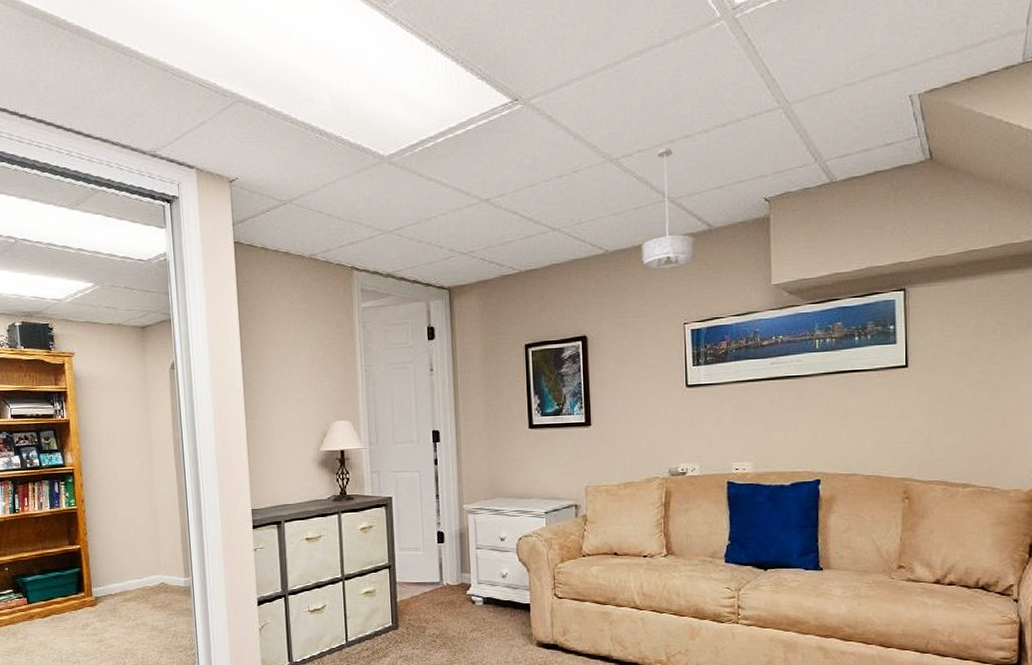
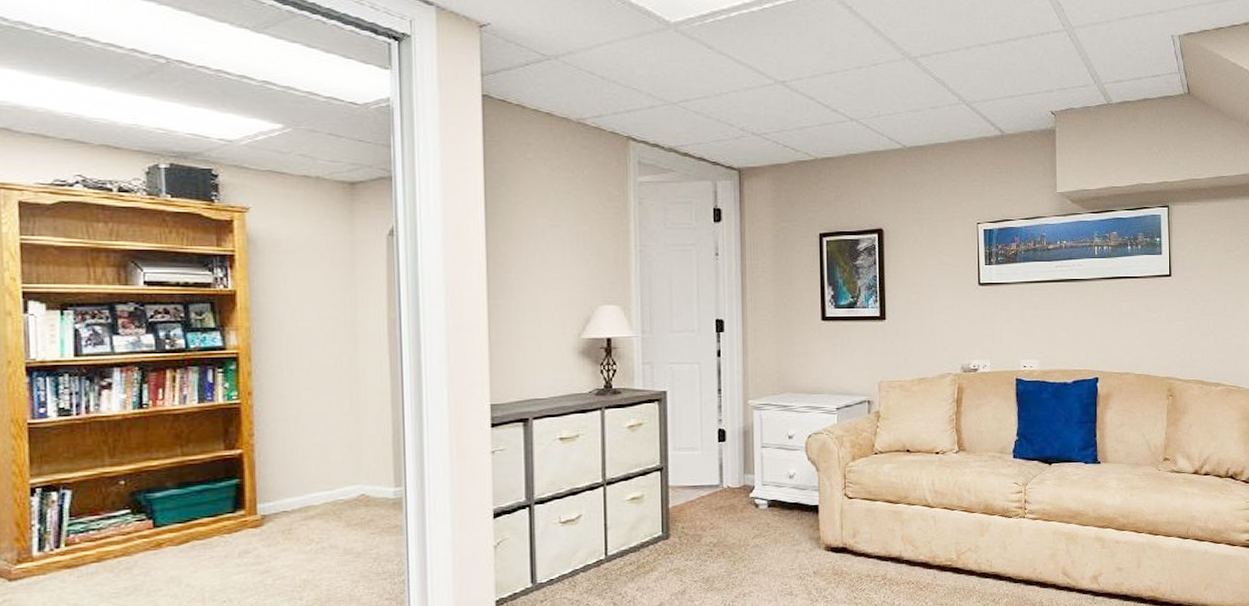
ceiling light fixture: present [641,148,696,270] -> none [937,53,989,170]

